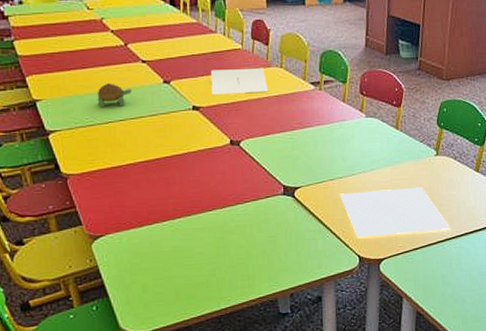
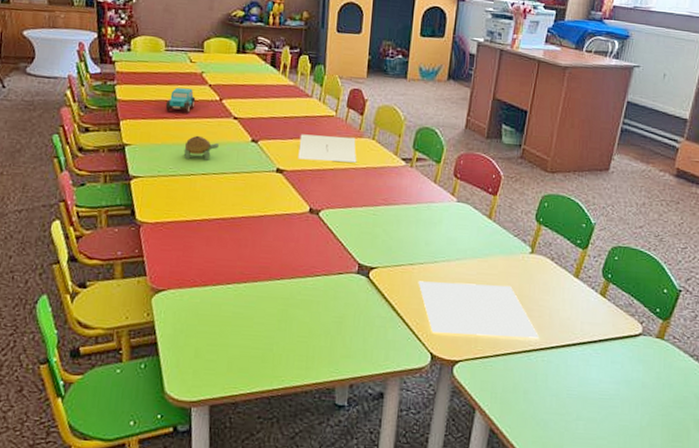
toy car: none [69,37,101,63] -> present [165,88,196,114]

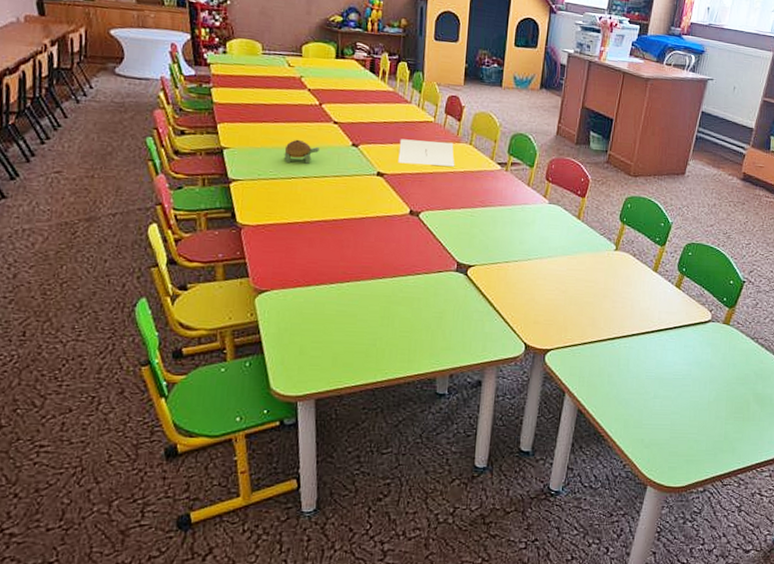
toy car: present [165,88,196,114] -> none [264,91,295,118]
paper sheet: present [418,281,539,339] -> none [513,277,622,327]

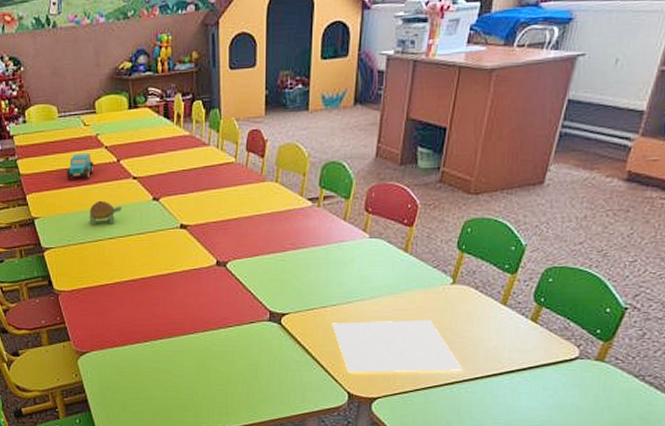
toy car: none [264,91,295,118] -> present [66,154,95,181]
paper sheet: present [398,139,455,167] -> none [200,182,261,212]
paper sheet: none [513,277,622,327] -> present [331,319,462,373]

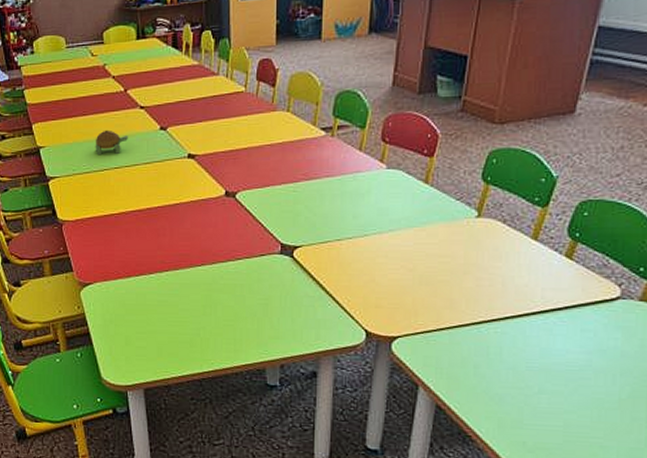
toy car: present [66,154,95,181] -> none [72,83,101,110]
paper sheet: present [331,319,462,373] -> none [347,254,490,310]

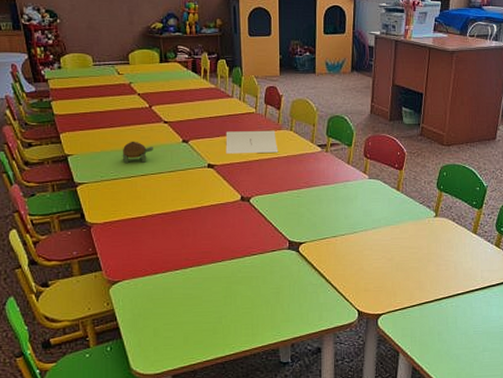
paper sheet: none [209,112,272,142] -> present [225,130,279,154]

